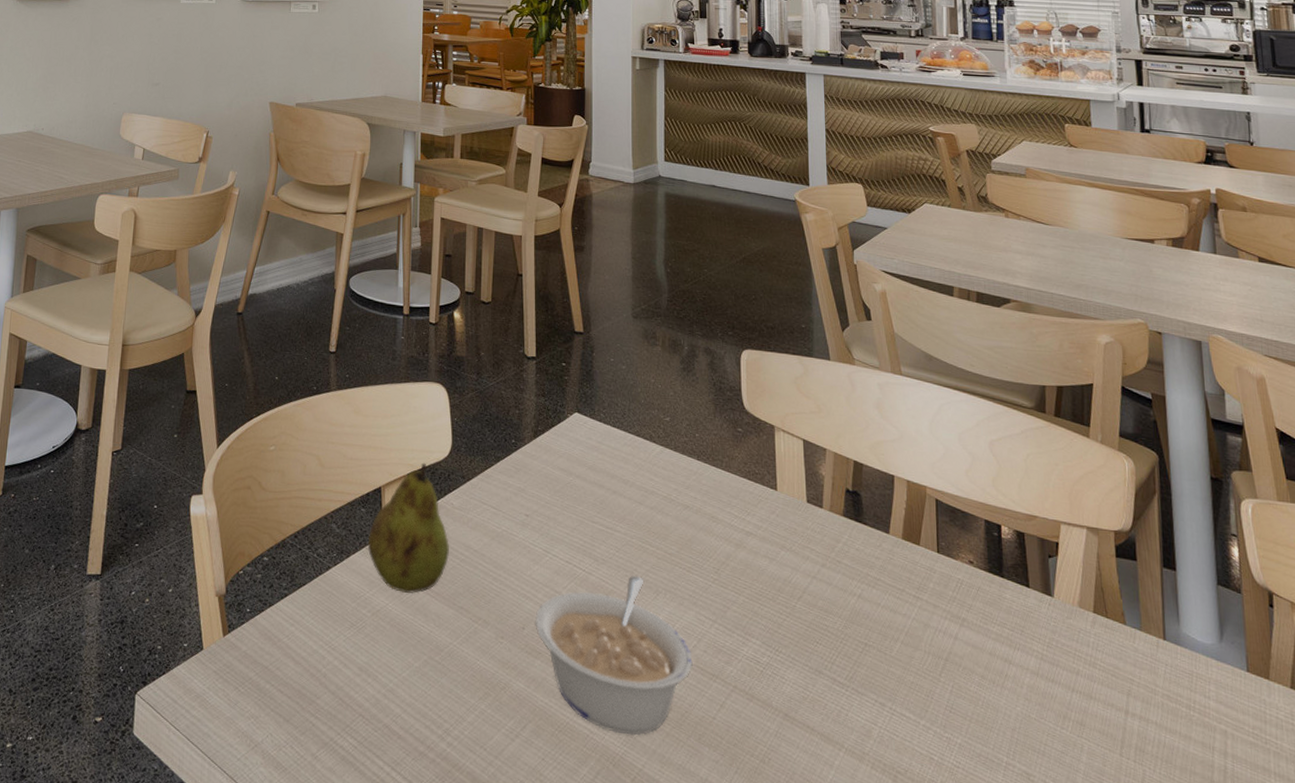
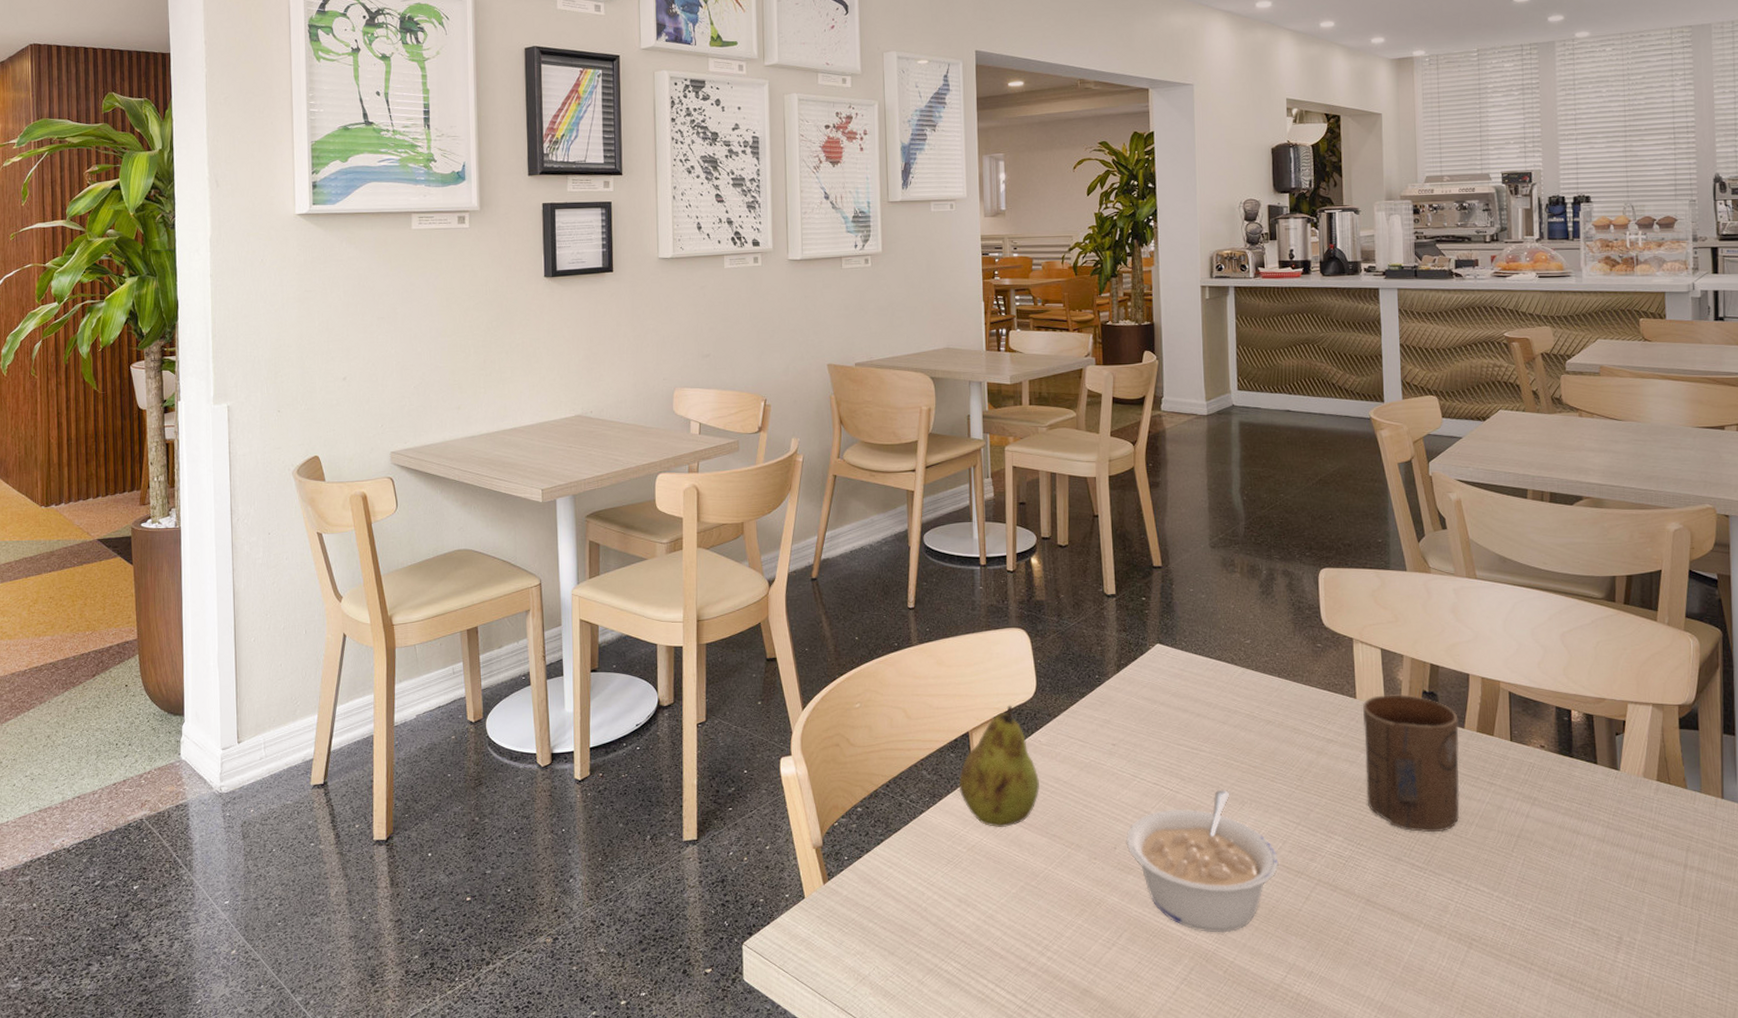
cup: none [783,489,885,646] -> present [1362,694,1460,832]

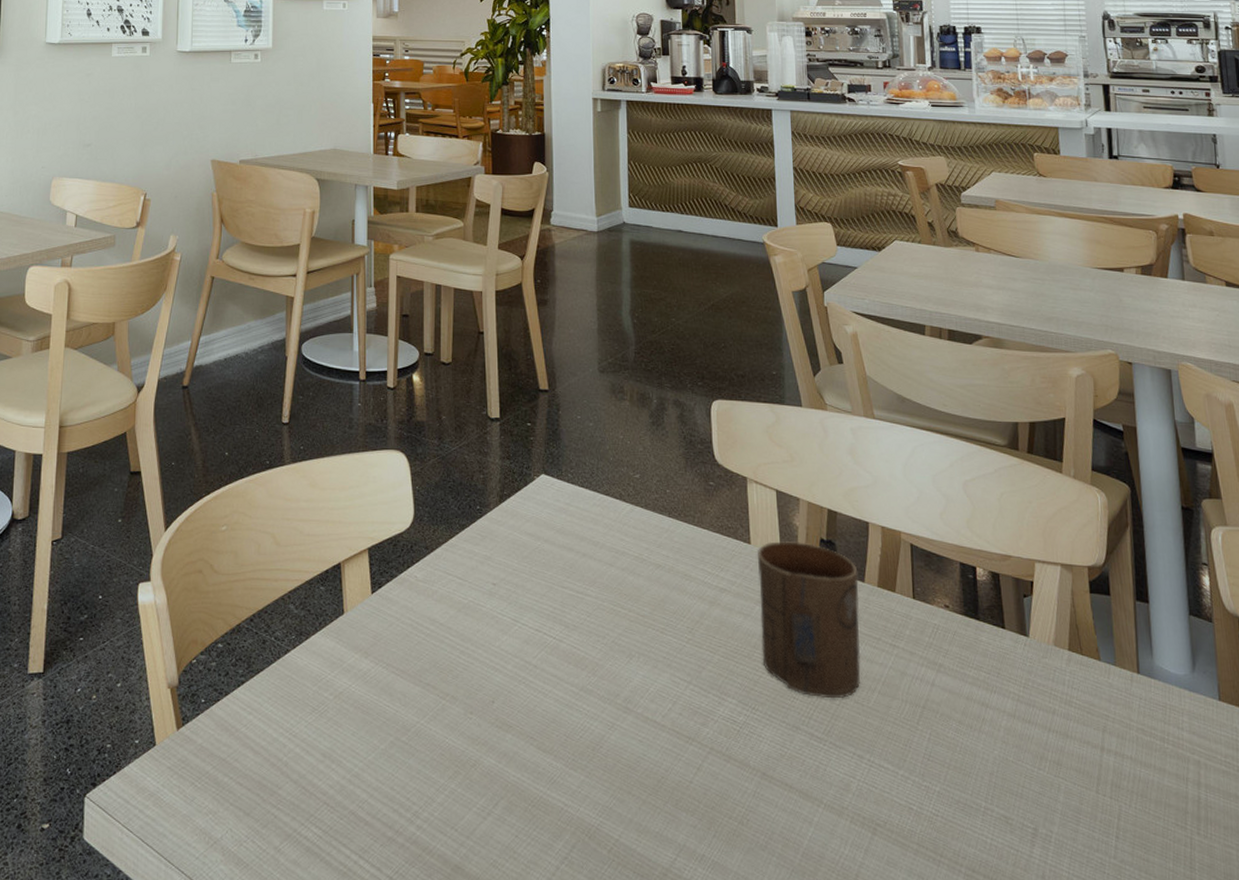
fruit: present [959,705,1039,827] -> none [329,535,414,672]
legume: present [1126,789,1279,933] -> none [505,639,668,805]

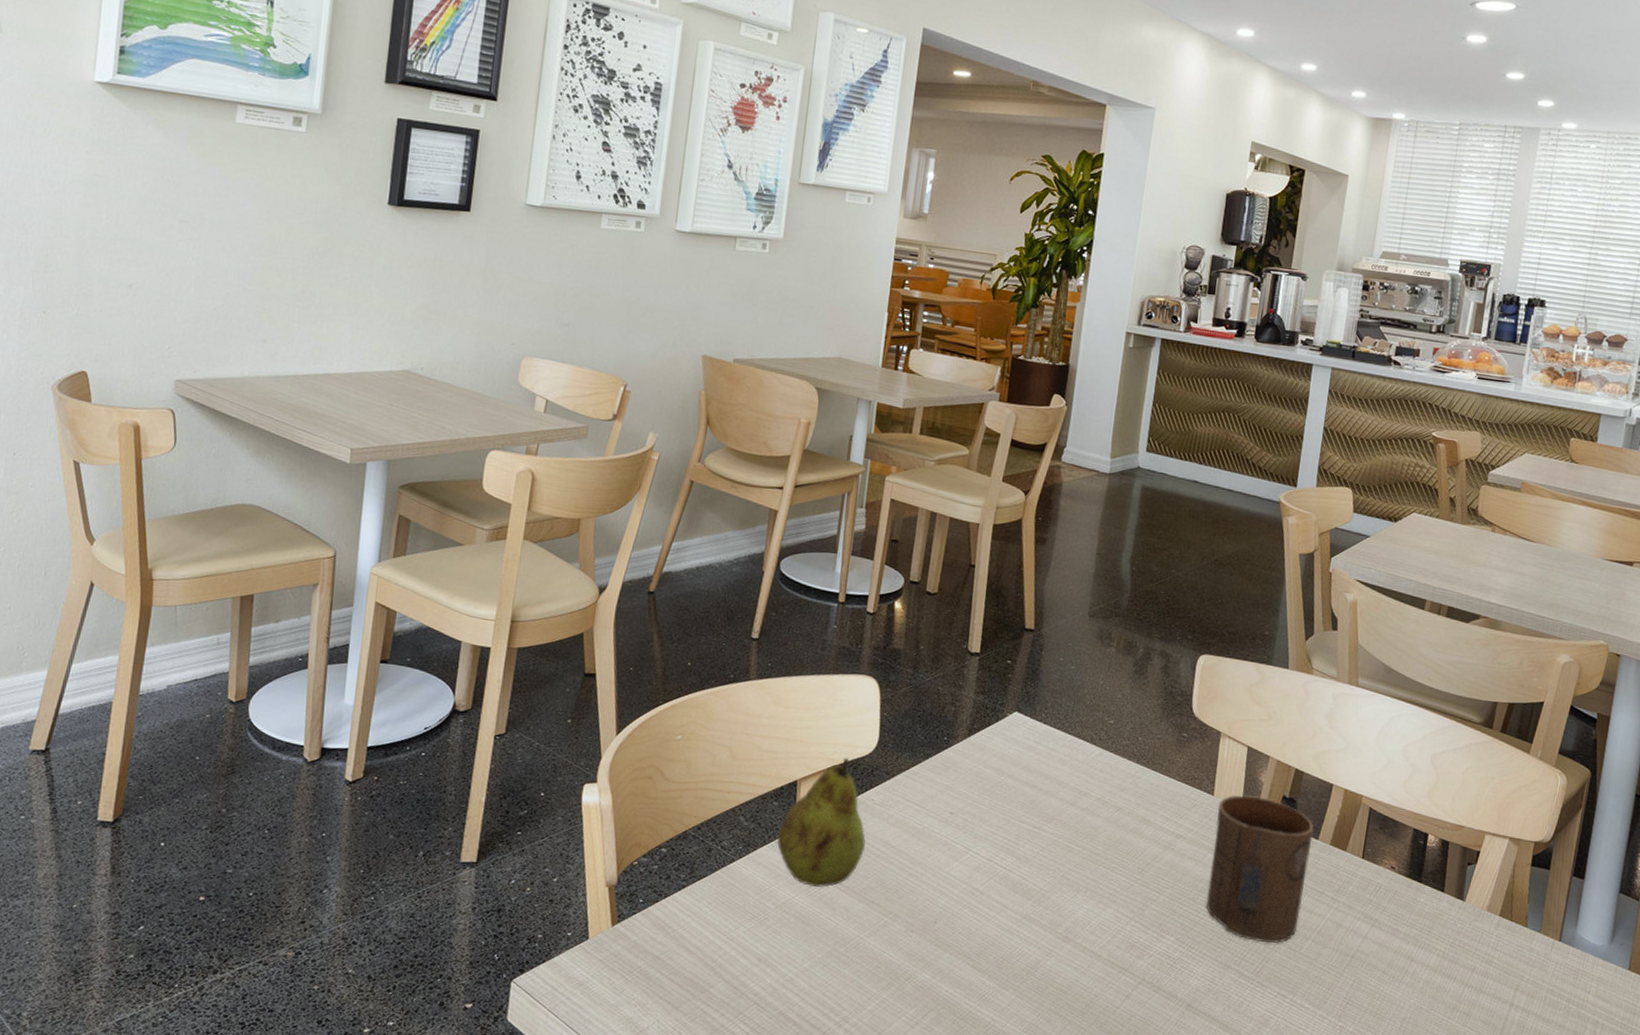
fruit: none [329,535,414,672] -> present [777,757,866,887]

